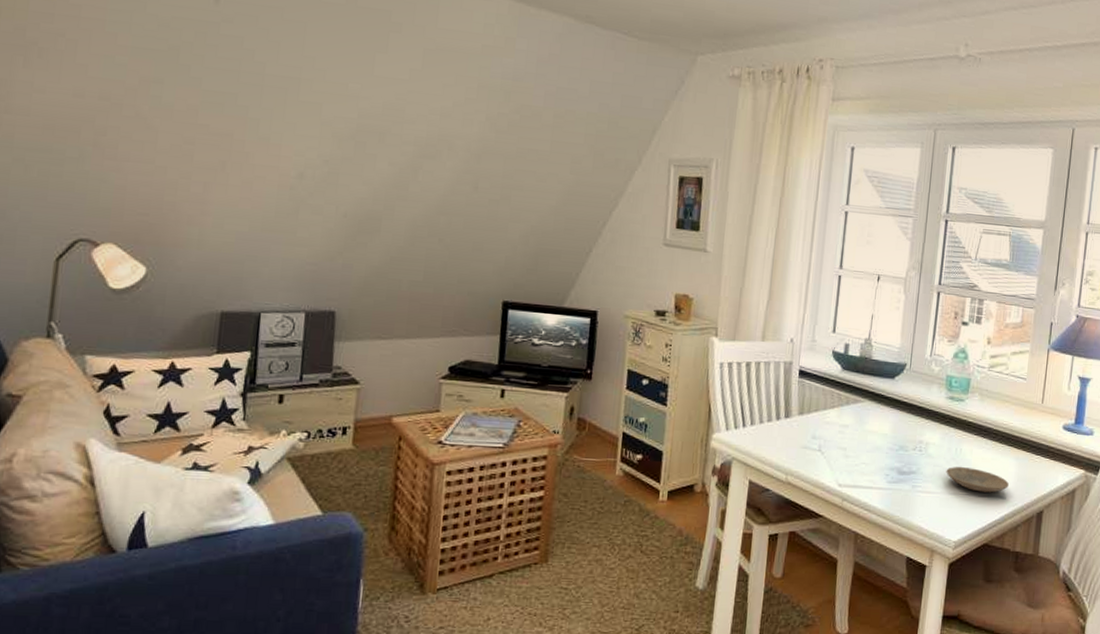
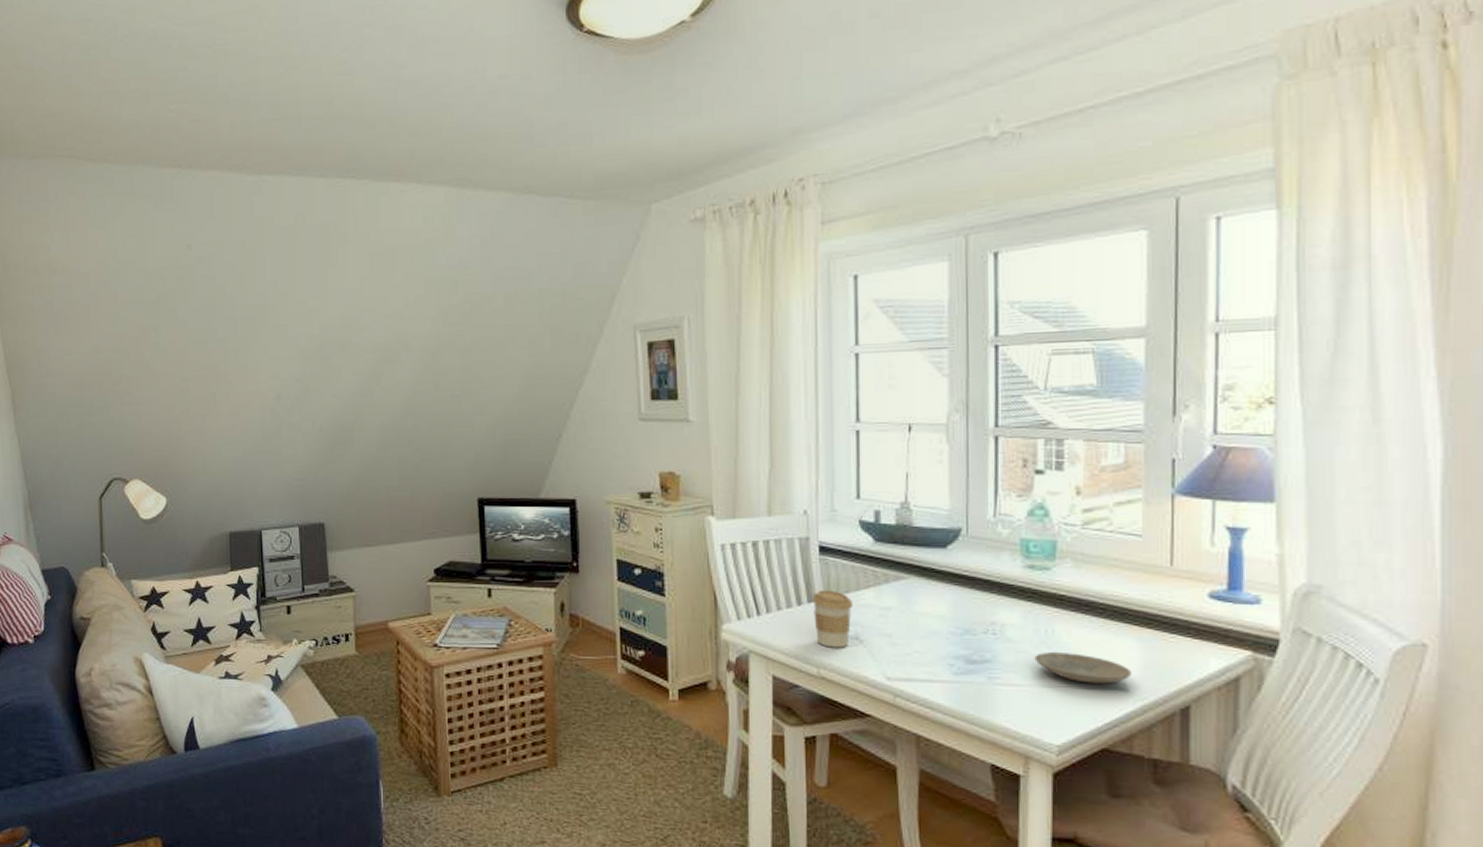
coffee cup: none [788,408,820,458] -> present [812,590,852,648]

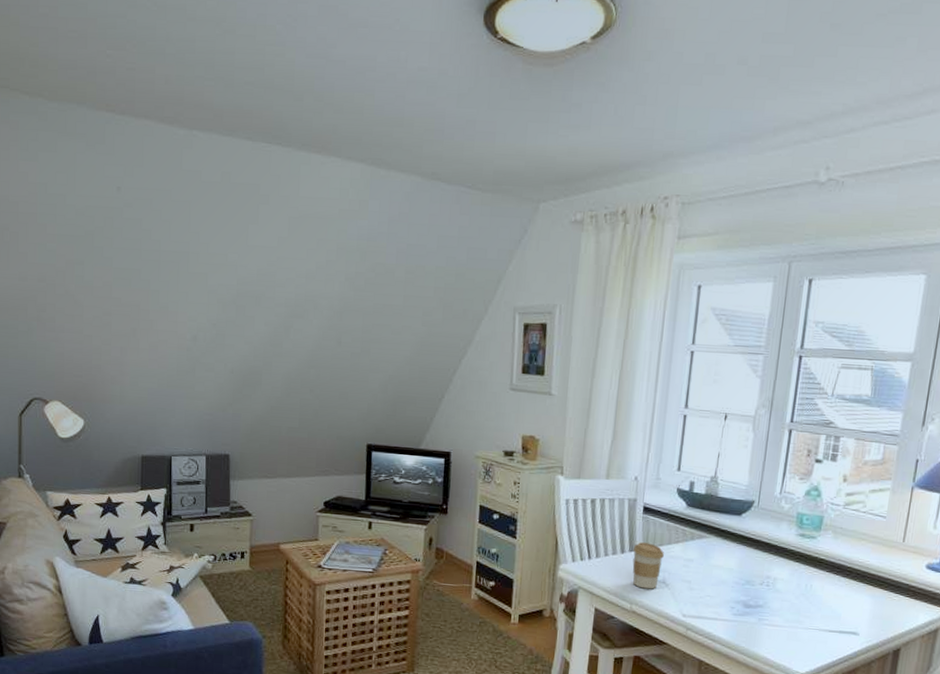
plate: present [1034,651,1131,684] -> none [794,601,863,629]

